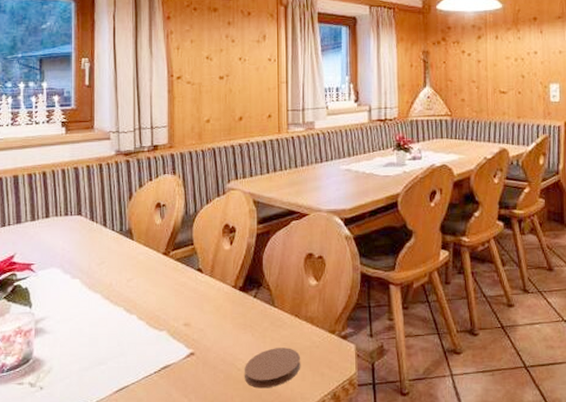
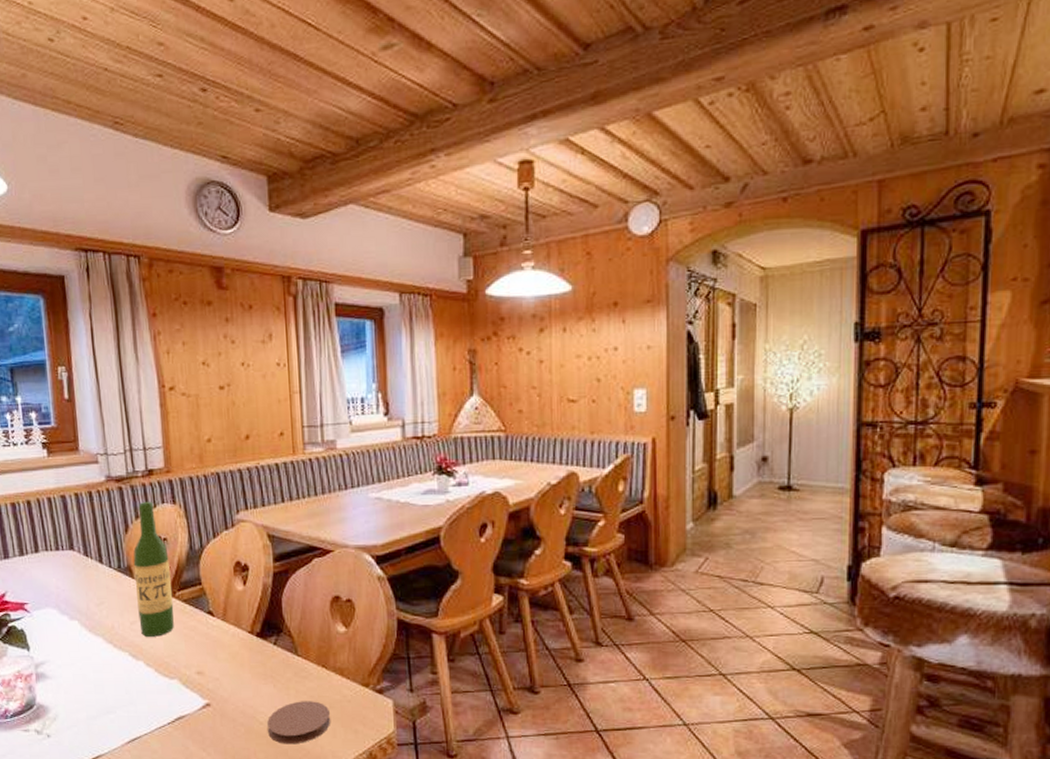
wine bottle: none [134,172,167,293] -> present [133,501,174,637]

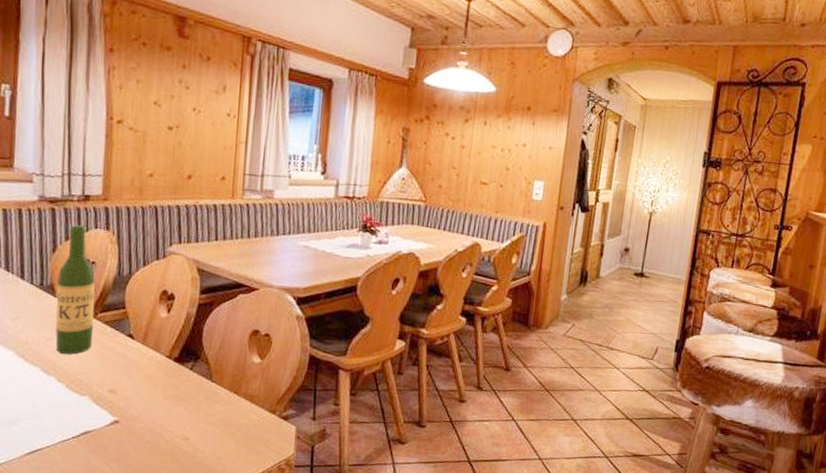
coaster: present [267,701,331,745] -> none [173,423,236,463]

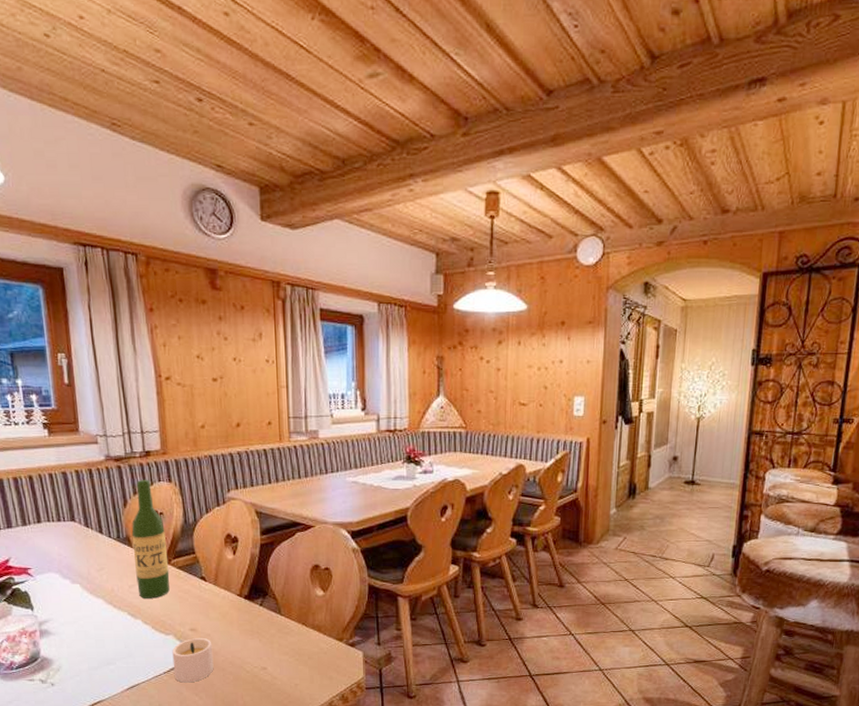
candle: none [84,400,132,450] -> present [172,637,214,683]

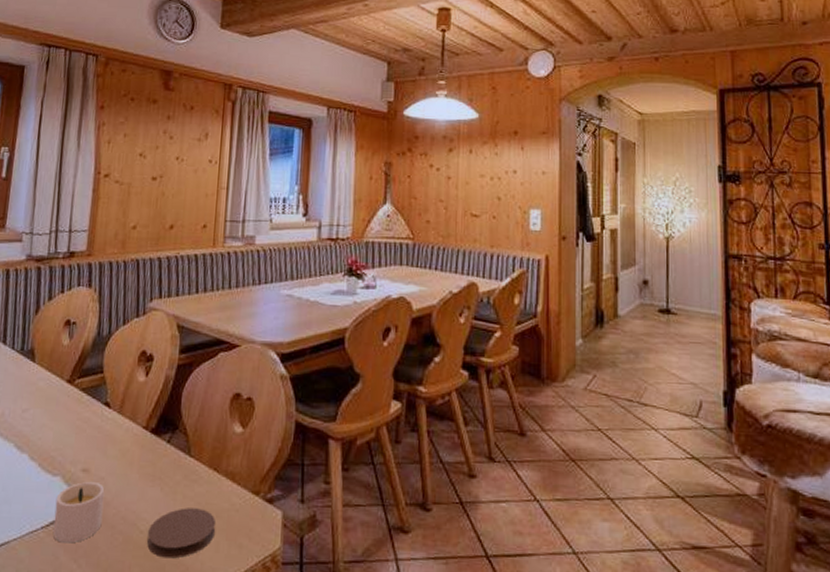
wine bottle: present [131,479,170,598] -> none [31,283,75,427]
coaster: none [253,653,309,689] -> present [147,508,216,559]

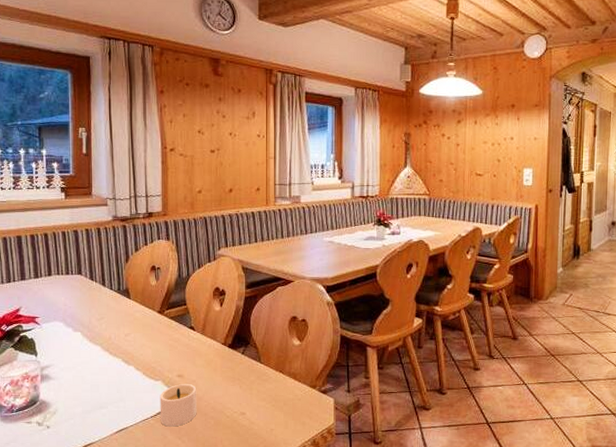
coaster: present [147,508,216,559] -> none [233,399,284,434]

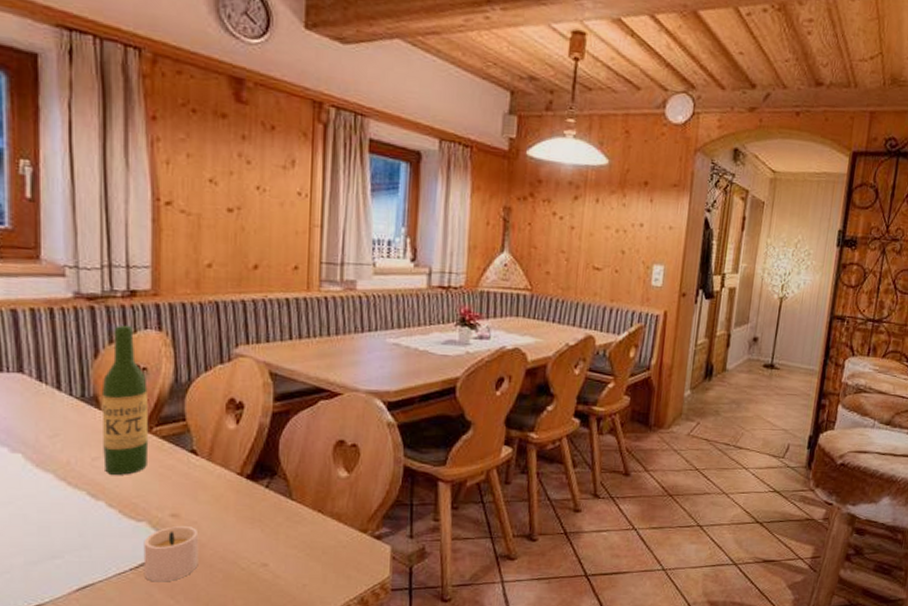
wine bottle: none [131,237,162,346] -> present [101,324,149,475]

